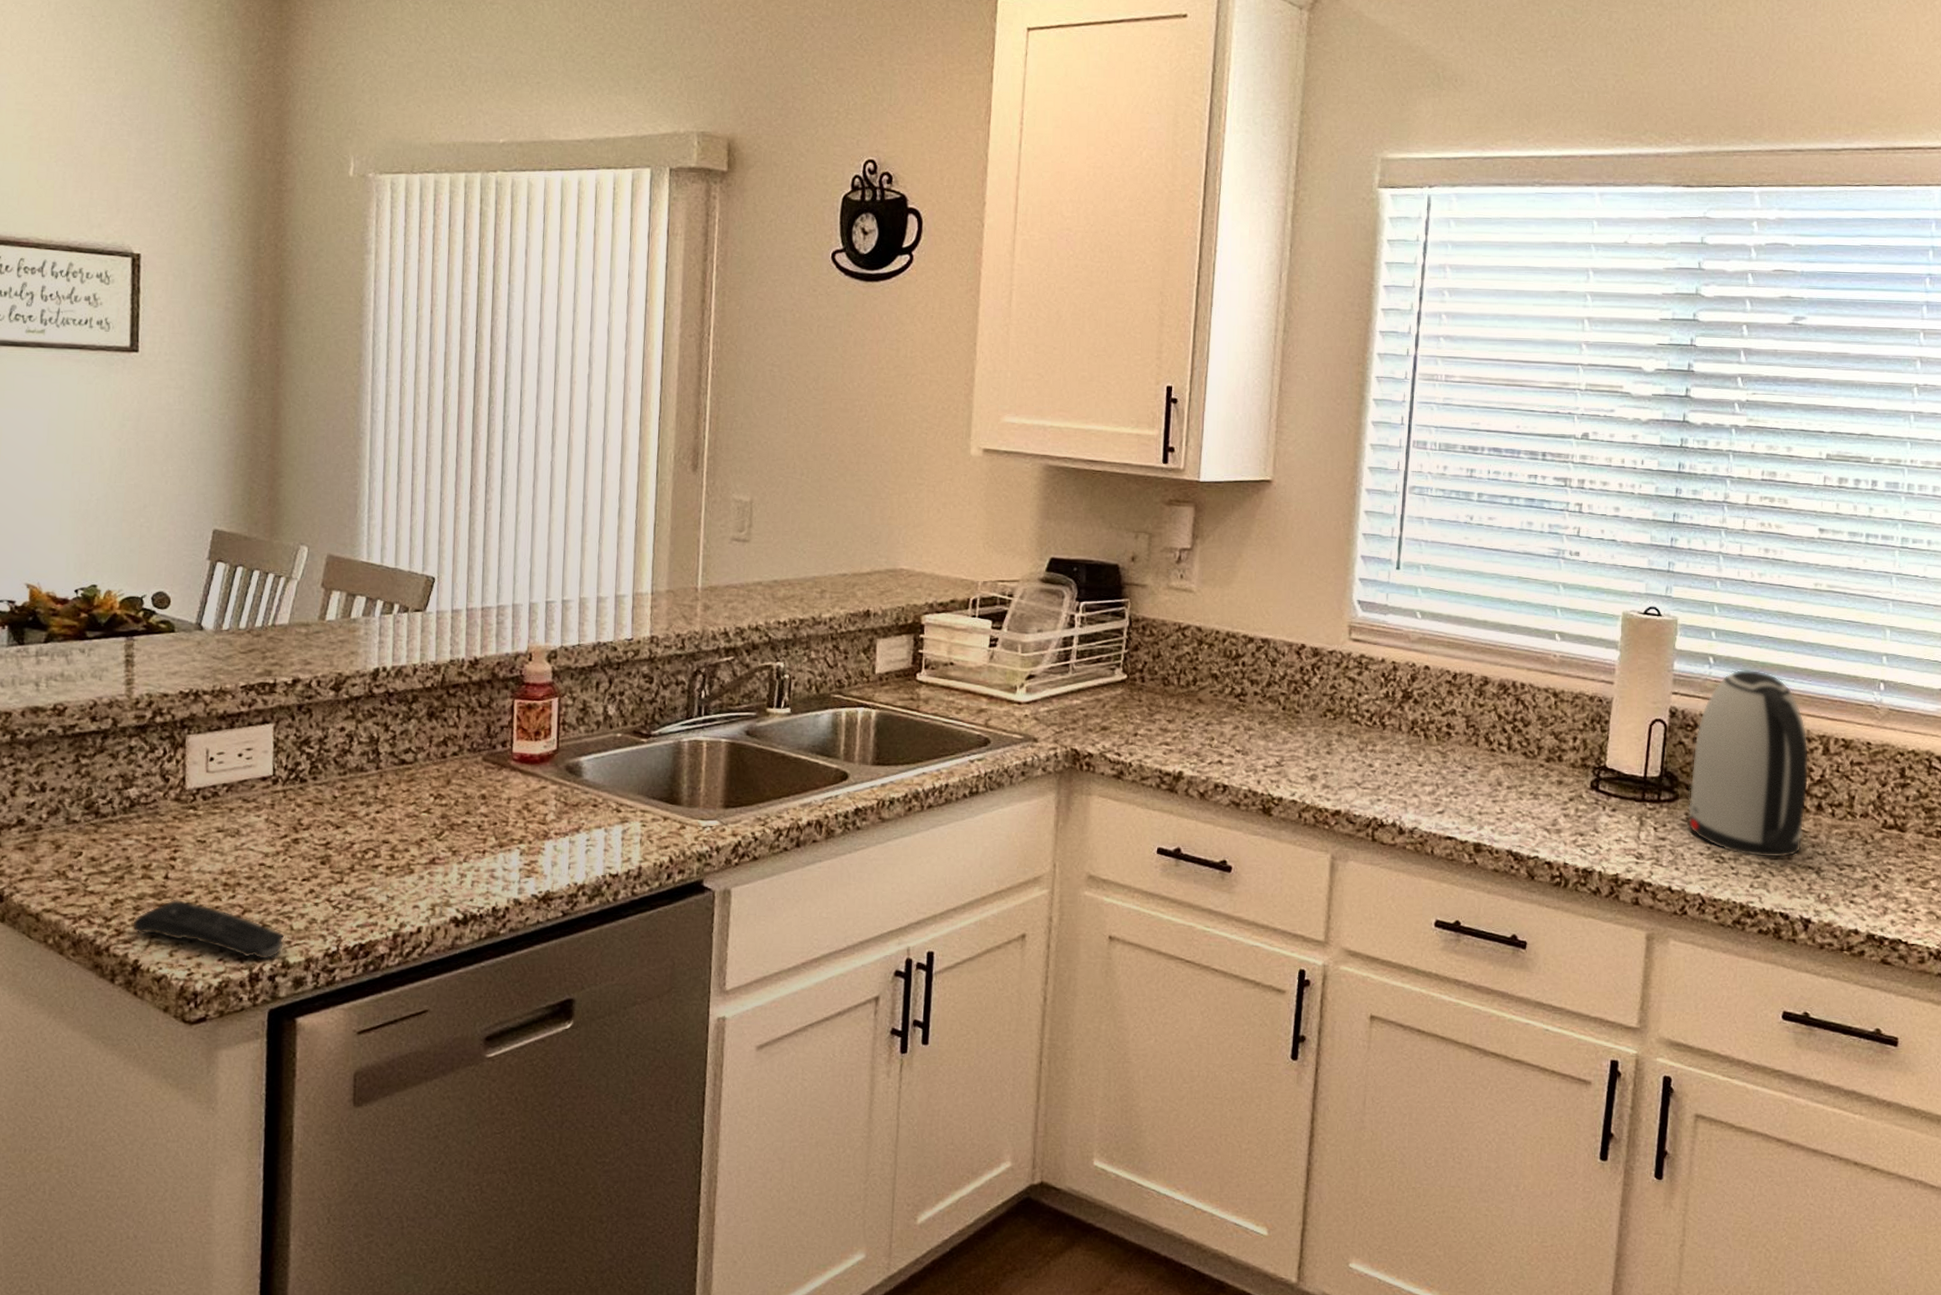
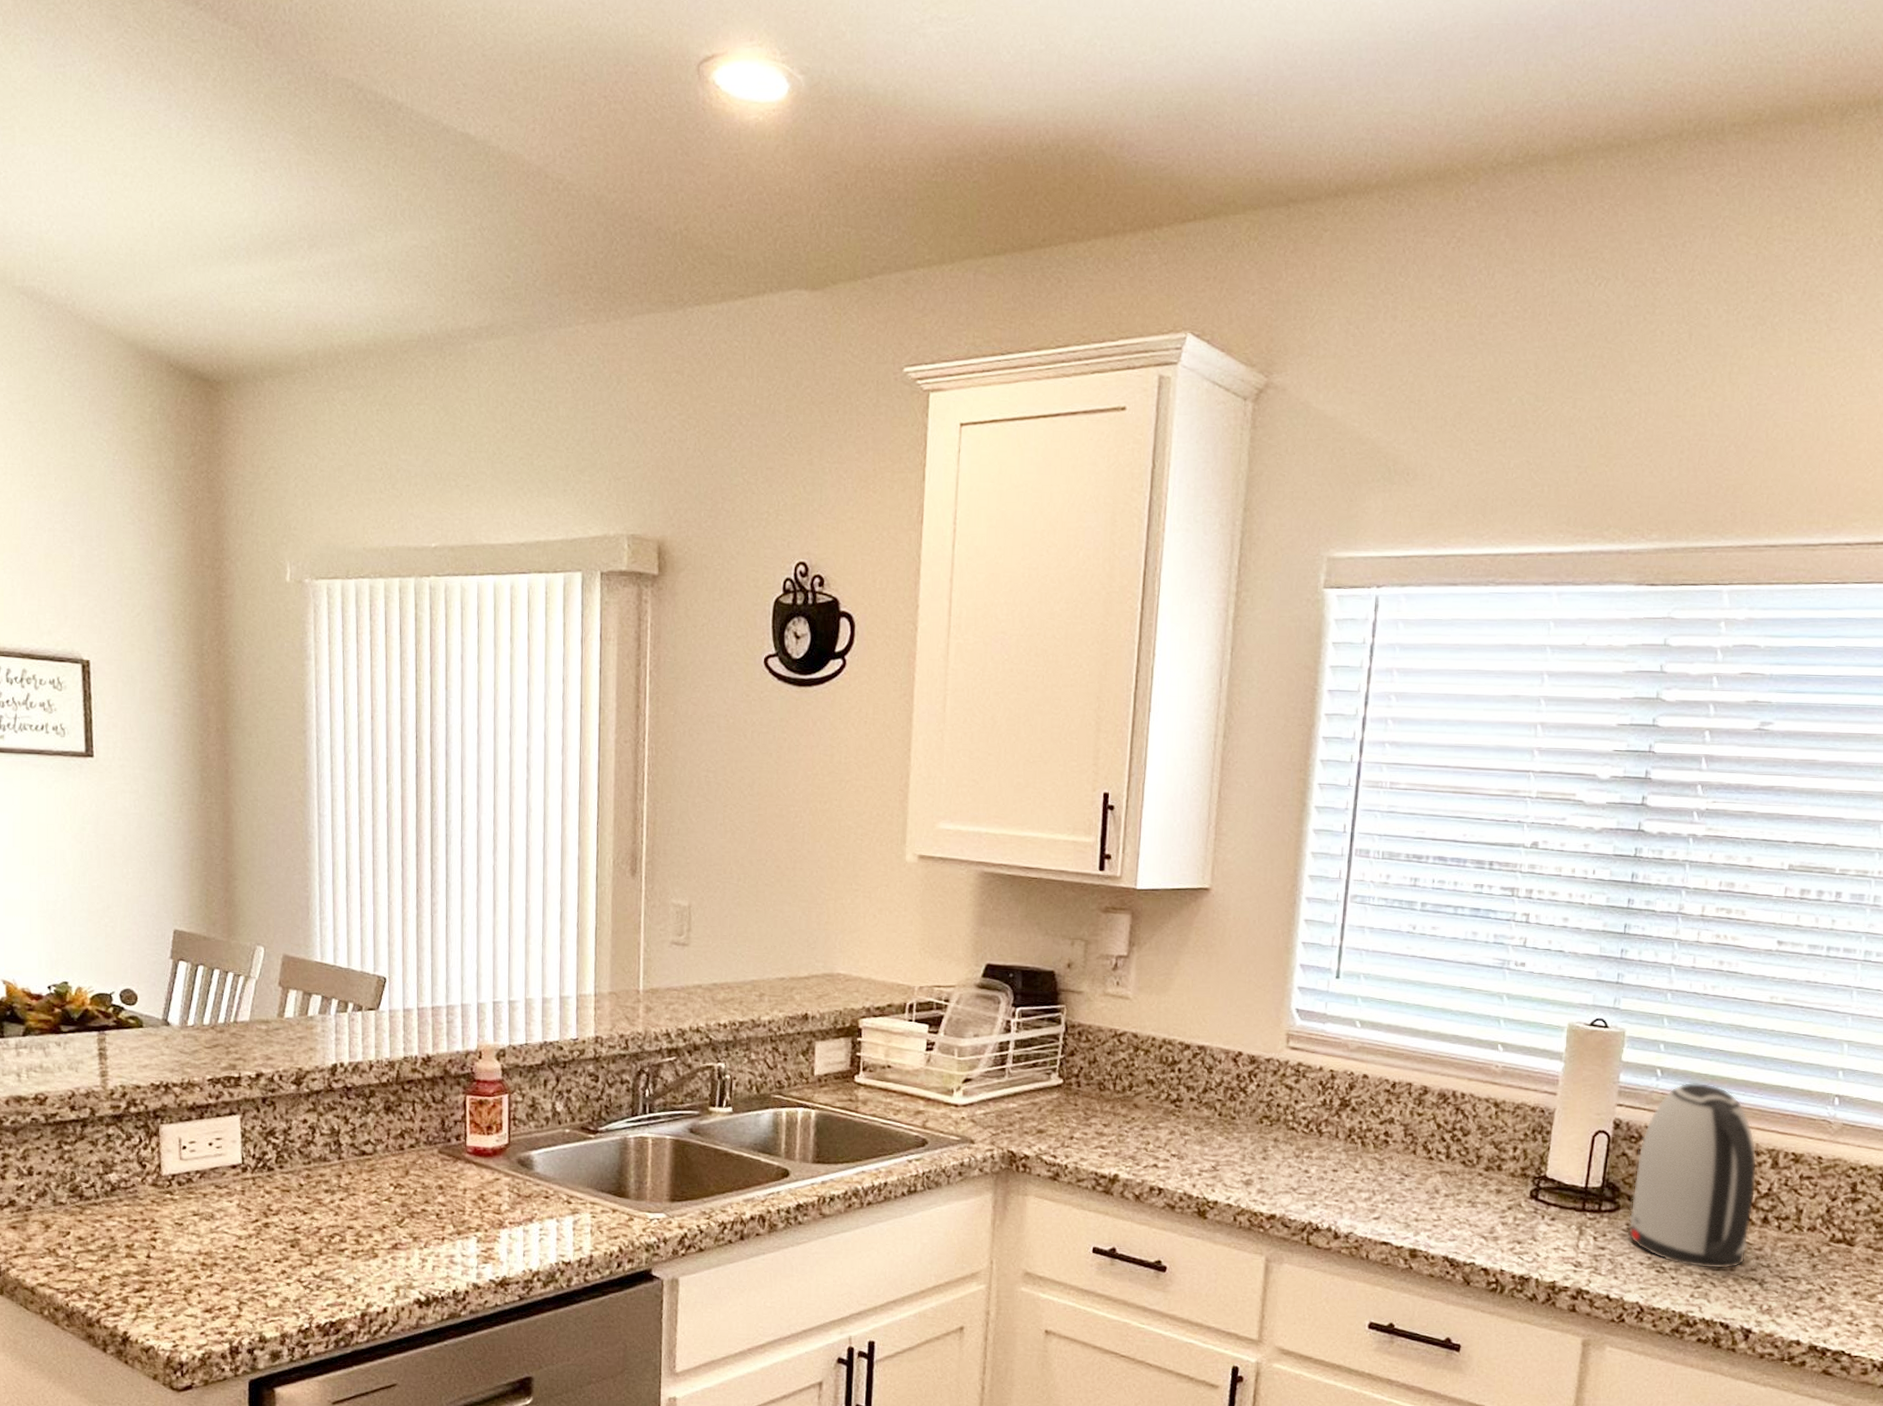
remote control: present [132,899,285,961] -> none [120,1276,261,1335]

